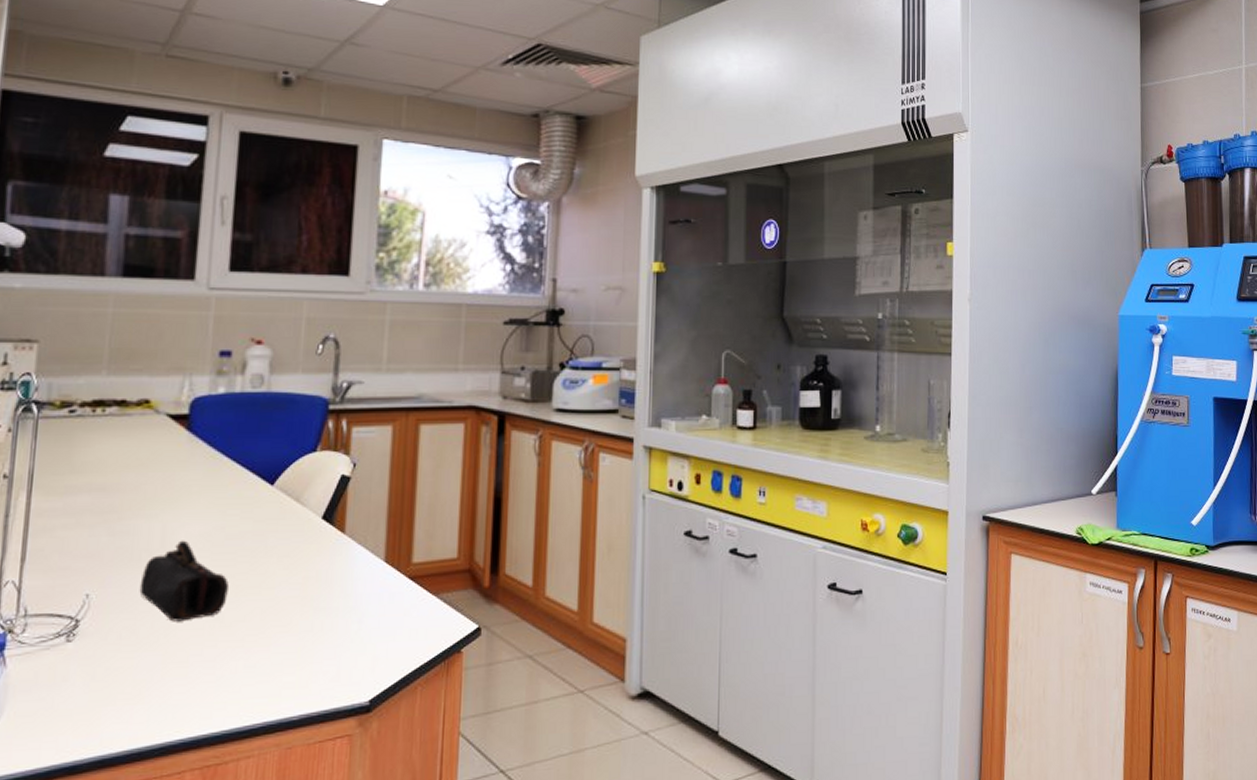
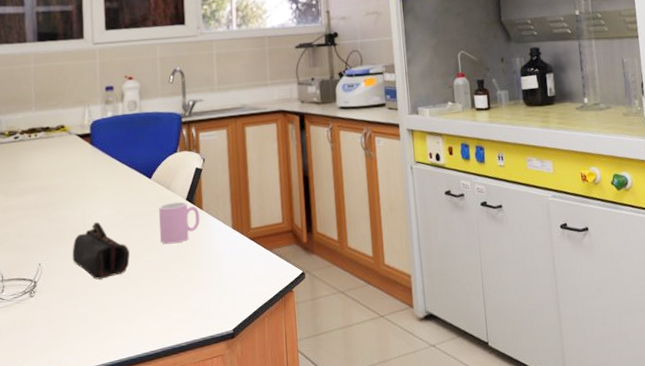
cup: none [276,520,340,578] -> present [159,201,200,245]

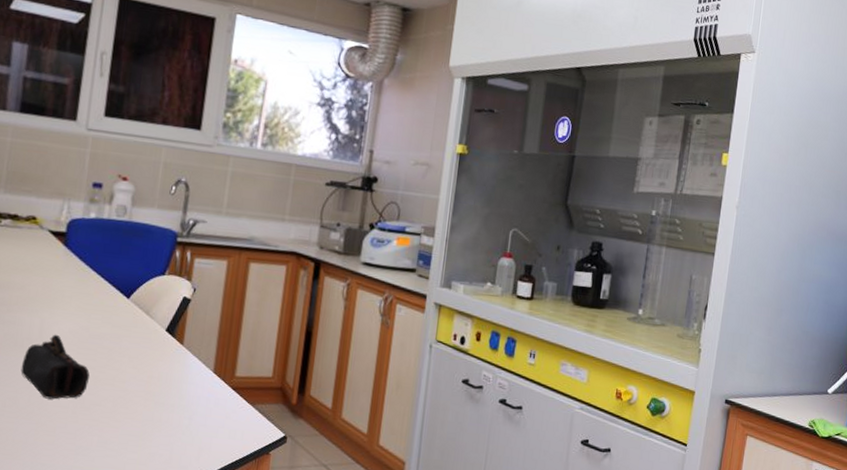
cup: present [159,201,200,245] -> none [127,329,179,377]

